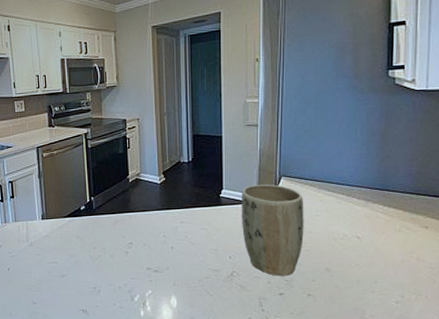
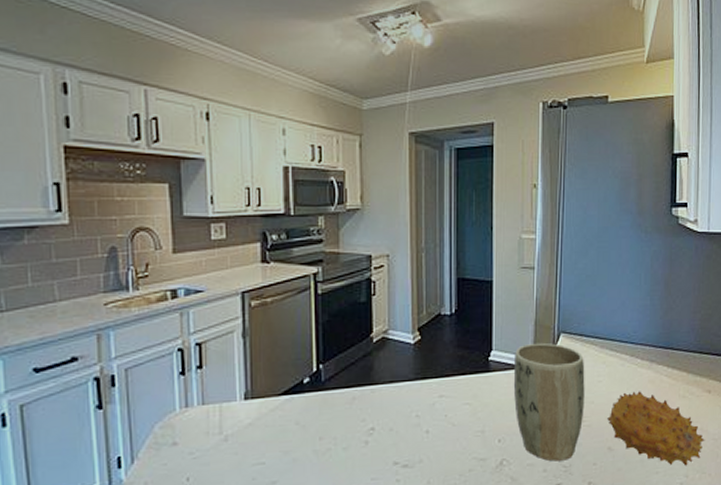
fruit: none [325,225,422,288] -> present [607,391,705,466]

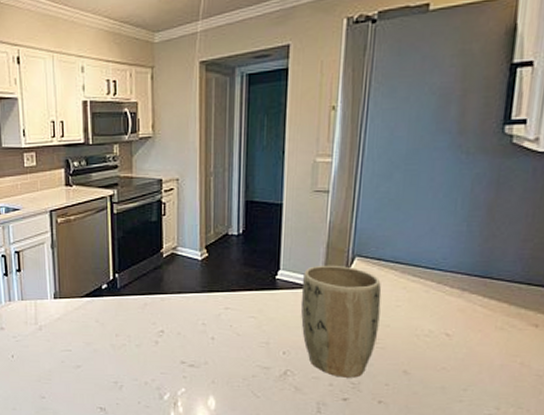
fruit: present [607,391,705,466] -> none [404,319,525,399]

